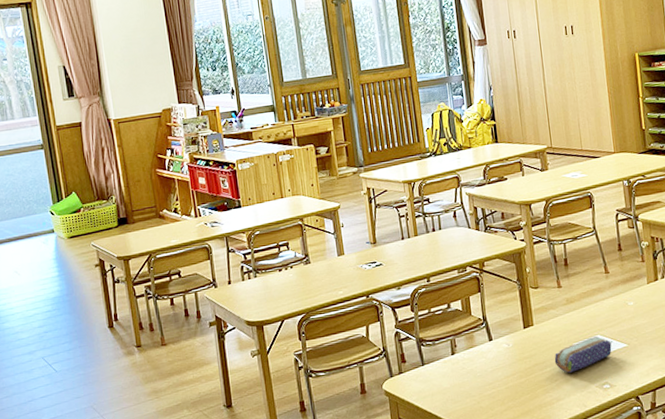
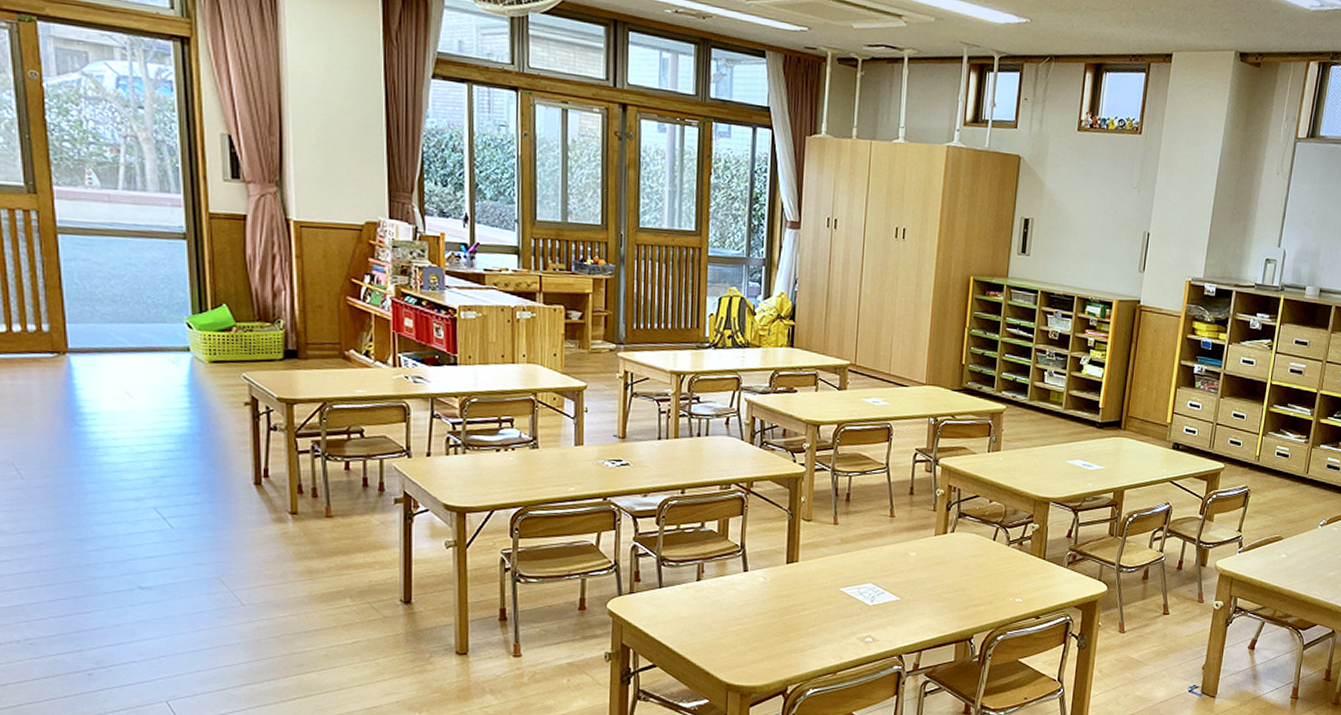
pencil case: present [554,336,612,373] -> none [815,584,883,620]

